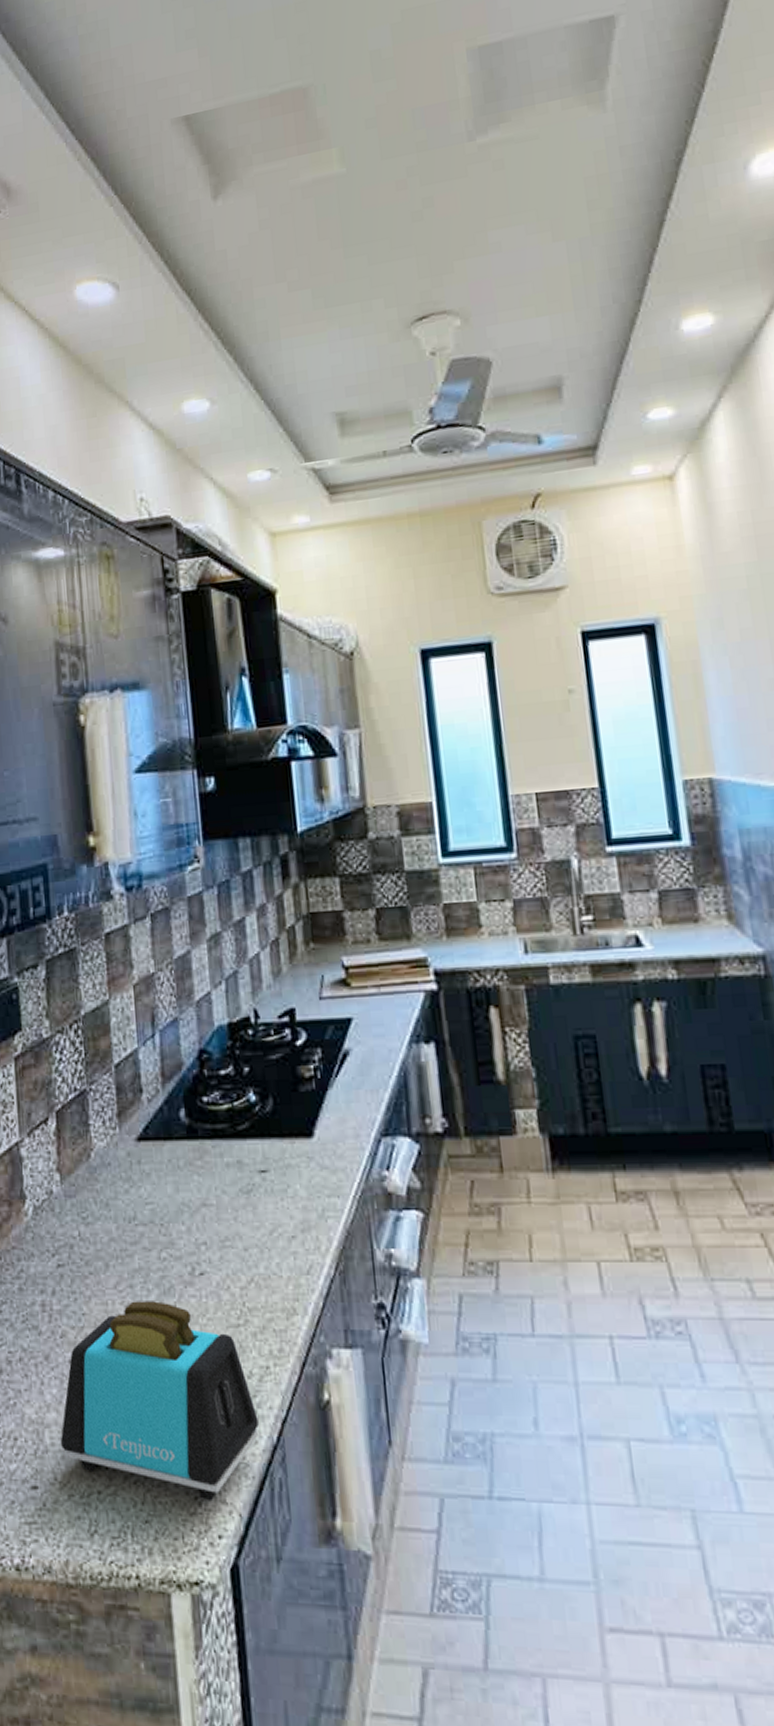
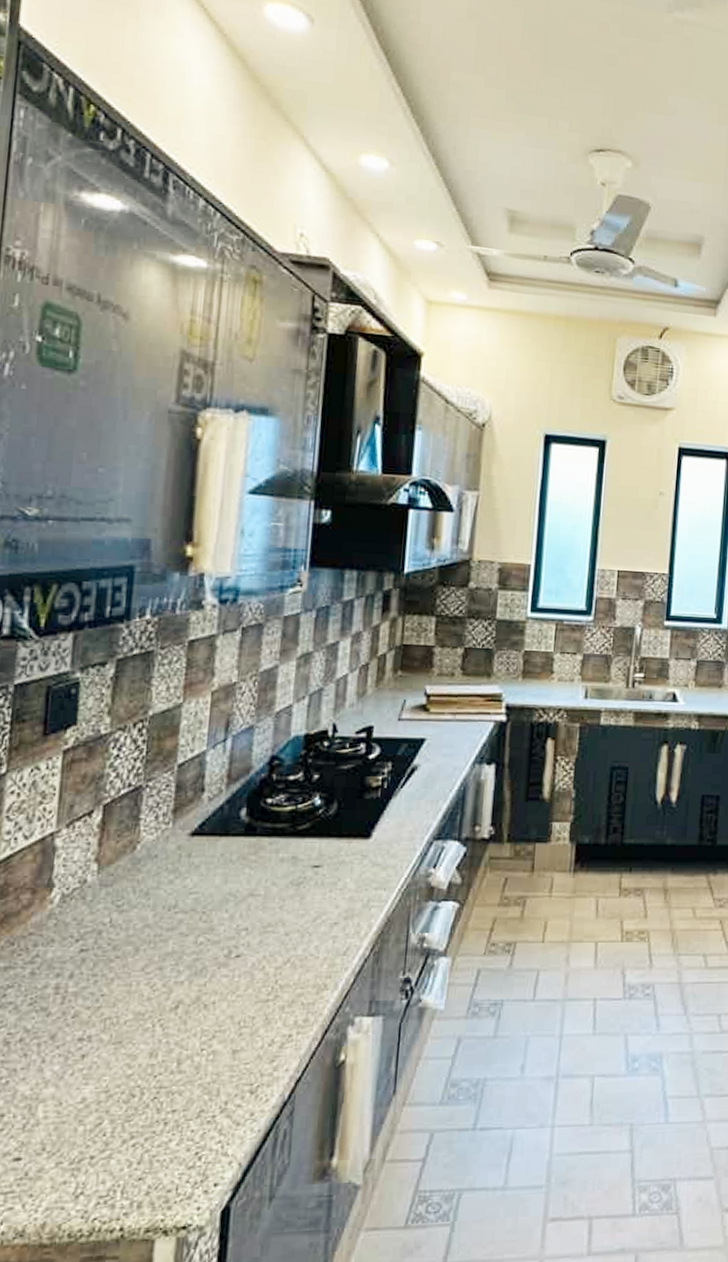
toaster: present [60,1301,259,1502] -> none [54,981,273,1155]

